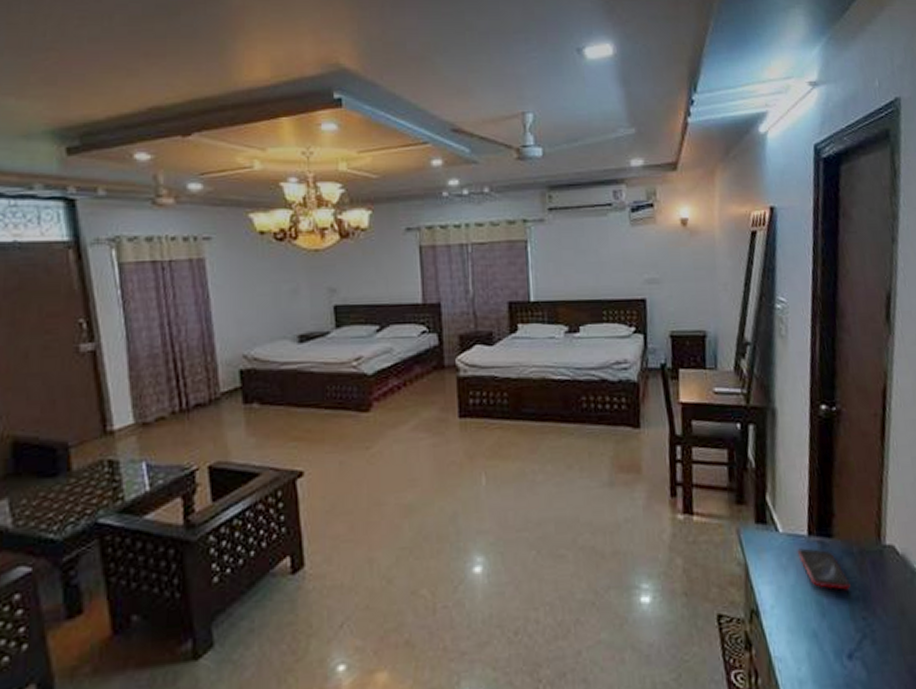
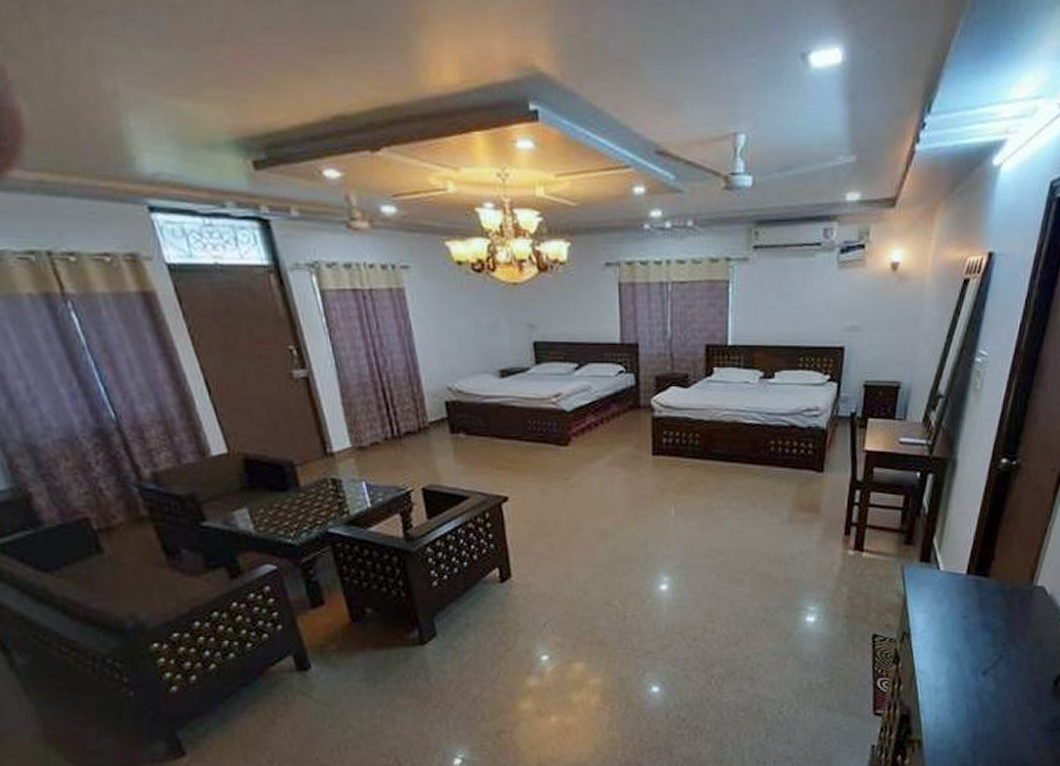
smartphone: present [797,548,851,590] -> none [954,584,997,621]

